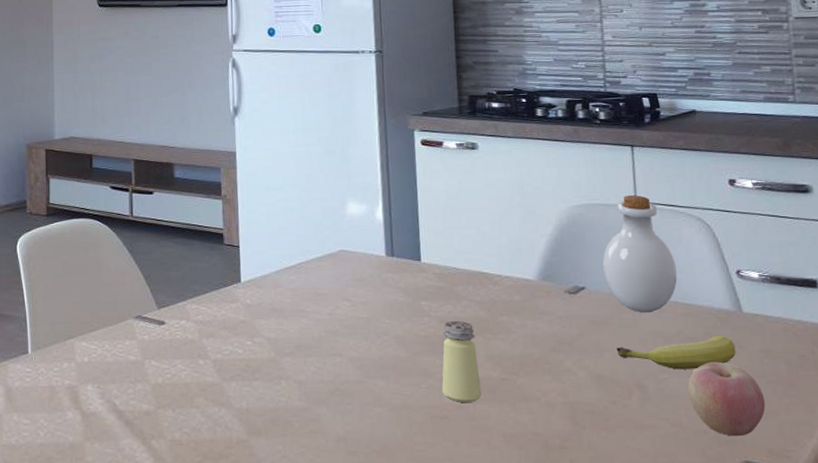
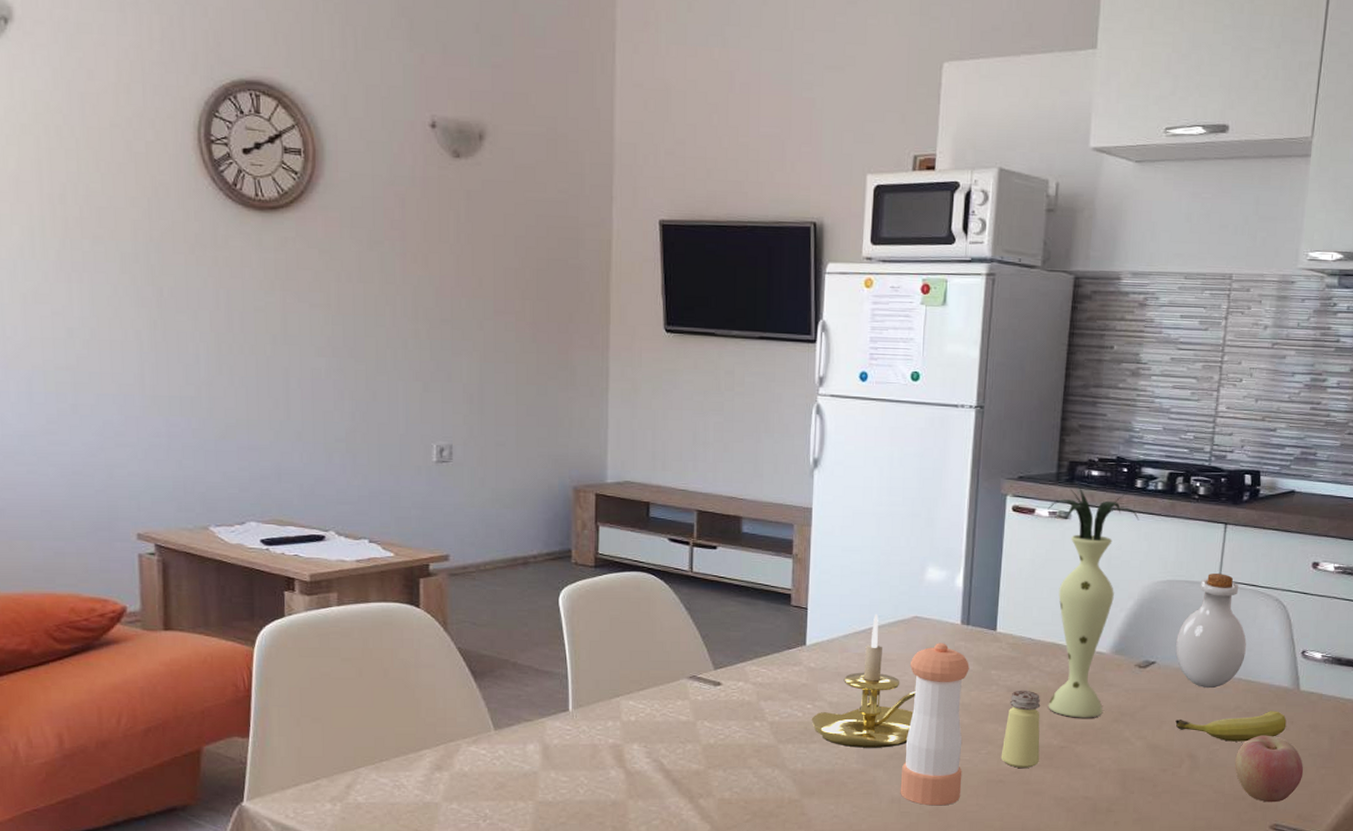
candle holder: none [251,250,350,384] -> present [811,614,916,748]
pepper shaker: none [341,275,406,445] -> present [900,643,969,806]
vase: none [454,118,546,348] -> present [1048,486,1140,718]

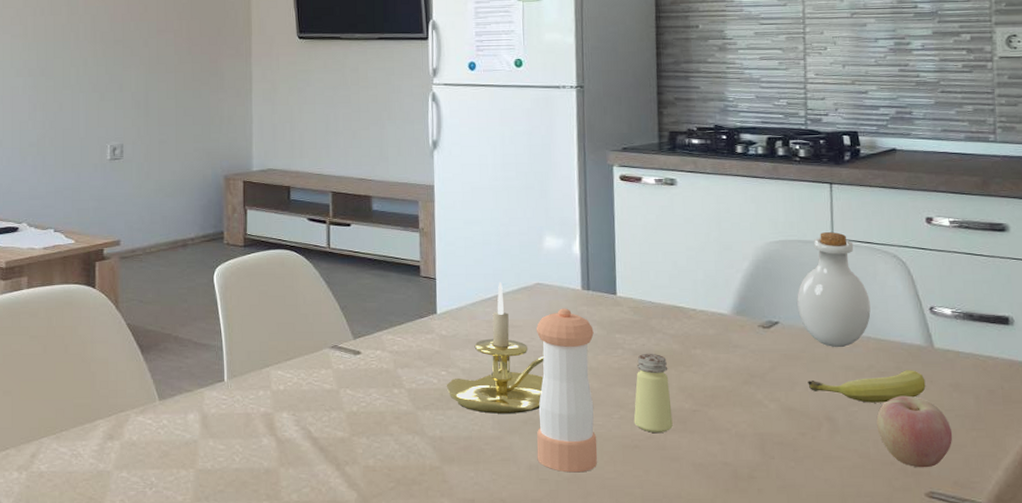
vase: present [1048,486,1140,718] -> none [653,154,745,381]

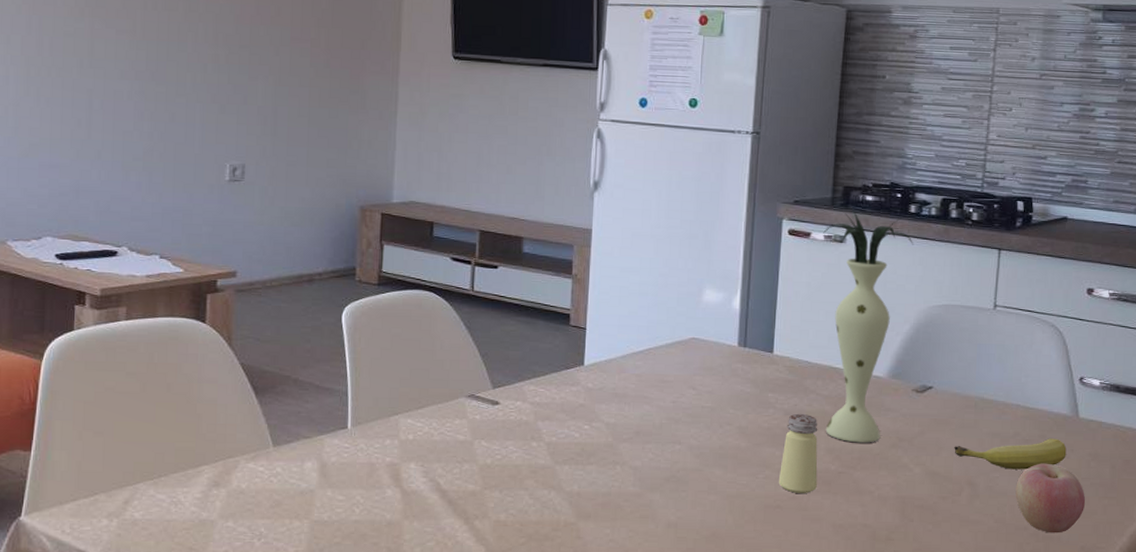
candle holder: present [446,282,544,414] -> none [588,335,693,471]
pepper shaker: present [536,308,598,473] -> none [677,365,746,531]
vase: none [653,154,745,381] -> present [823,211,914,443]
bottle: present [797,232,871,348] -> none [953,299,1024,415]

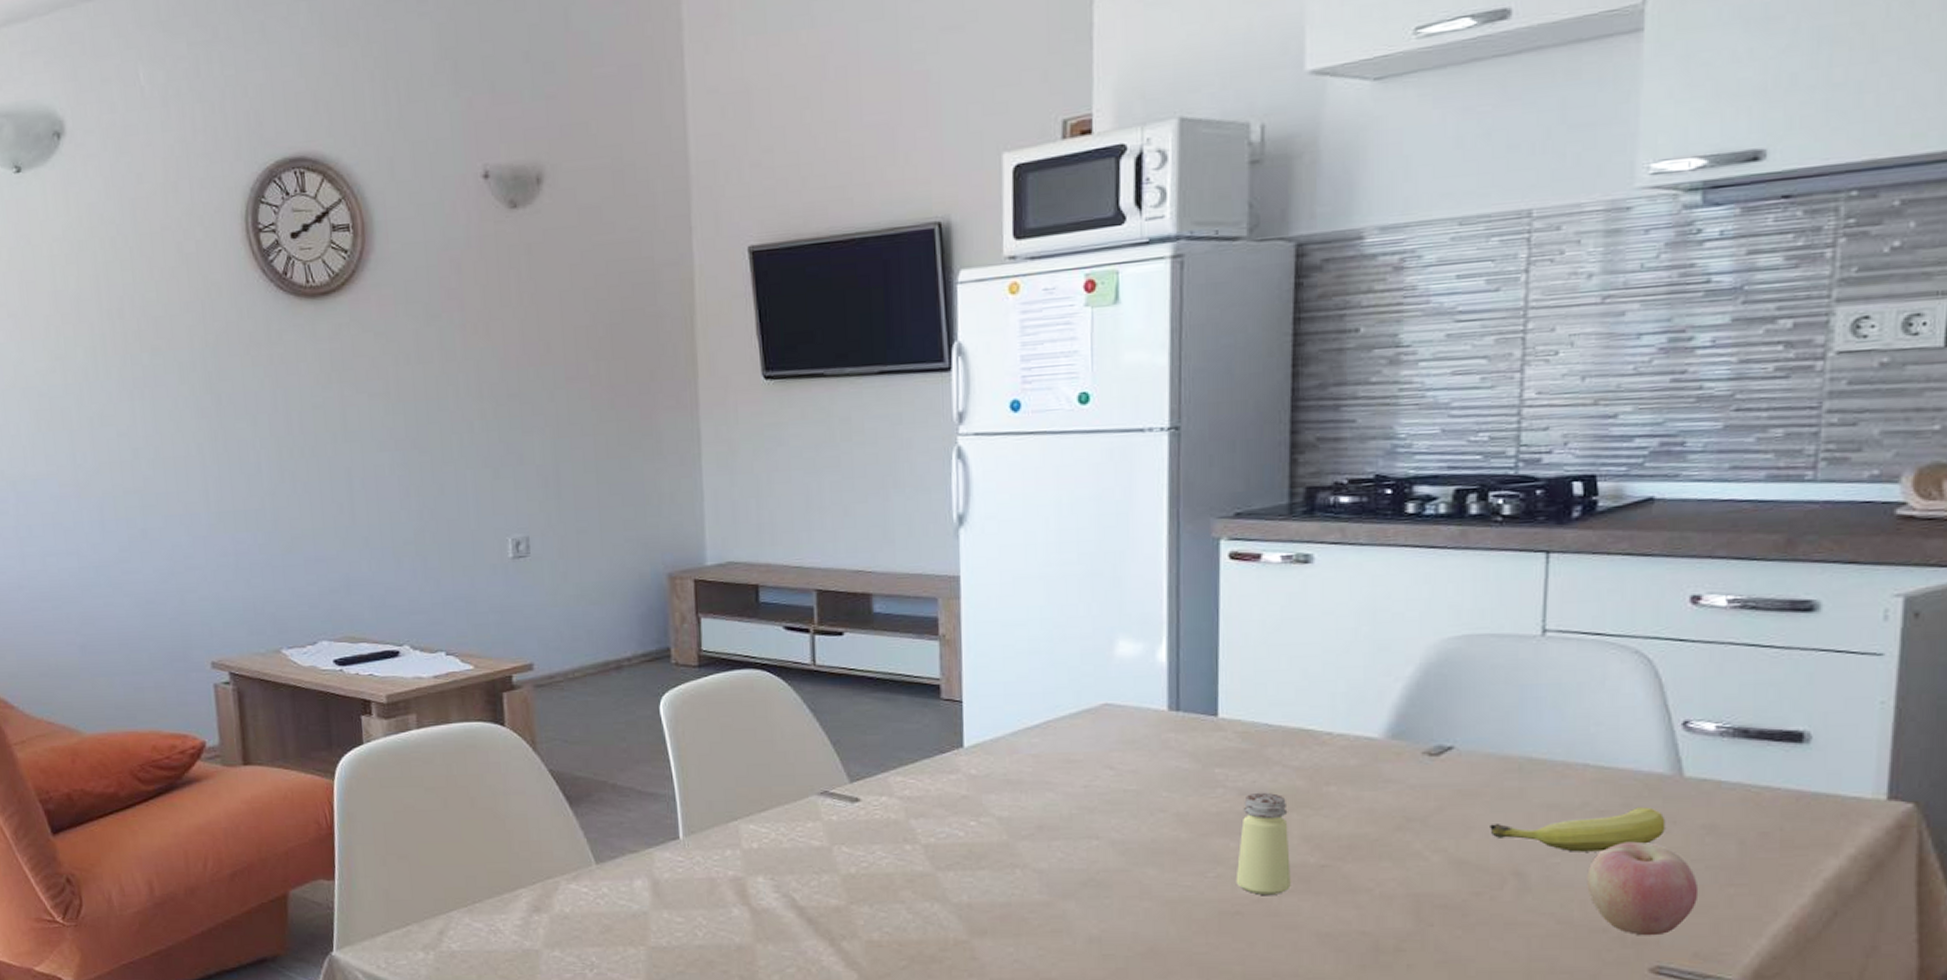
vase: present [823,211,914,443] -> none [1279,519,1415,827]

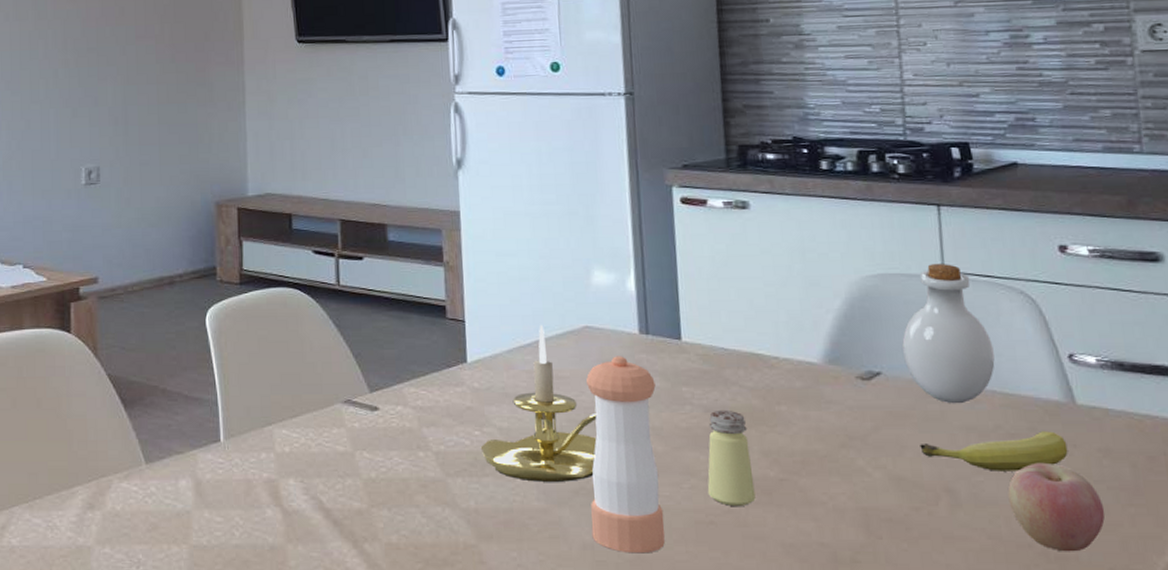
candle holder: none [976,704,1112,874] -> present [480,325,597,482]
pepper shaker: none [1099,736,1184,946] -> present [585,356,665,554]
bottle: none [1483,621,1592,780] -> present [902,264,995,404]

